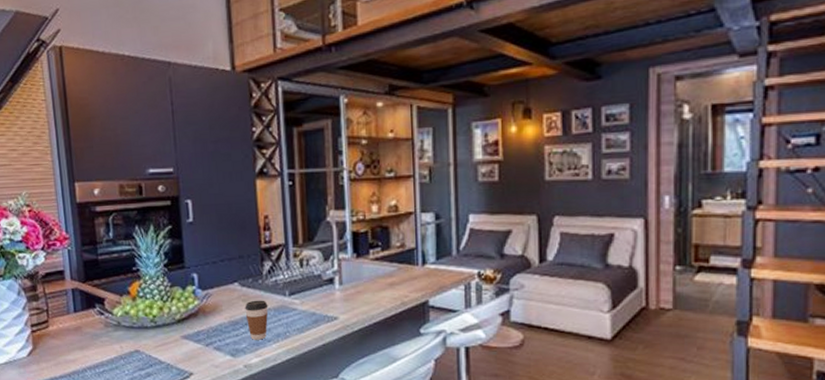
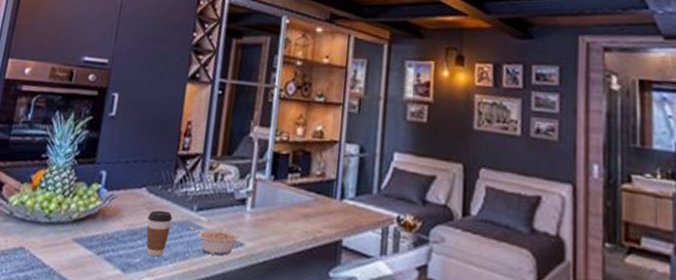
legume: none [286,306,334,331] -> present [190,228,240,256]

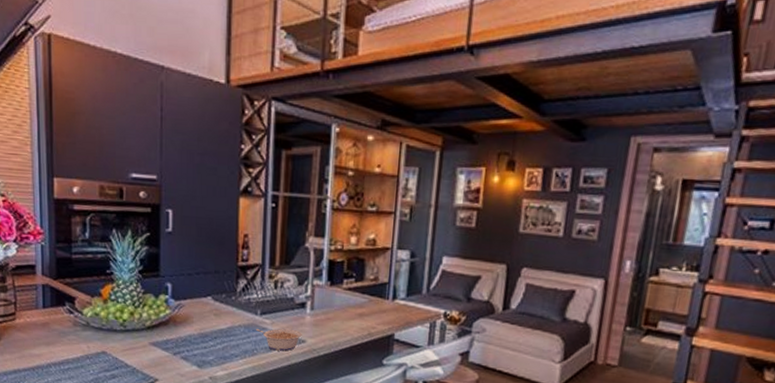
coffee cup: present [146,210,173,257] -> none [215,315,239,355]

